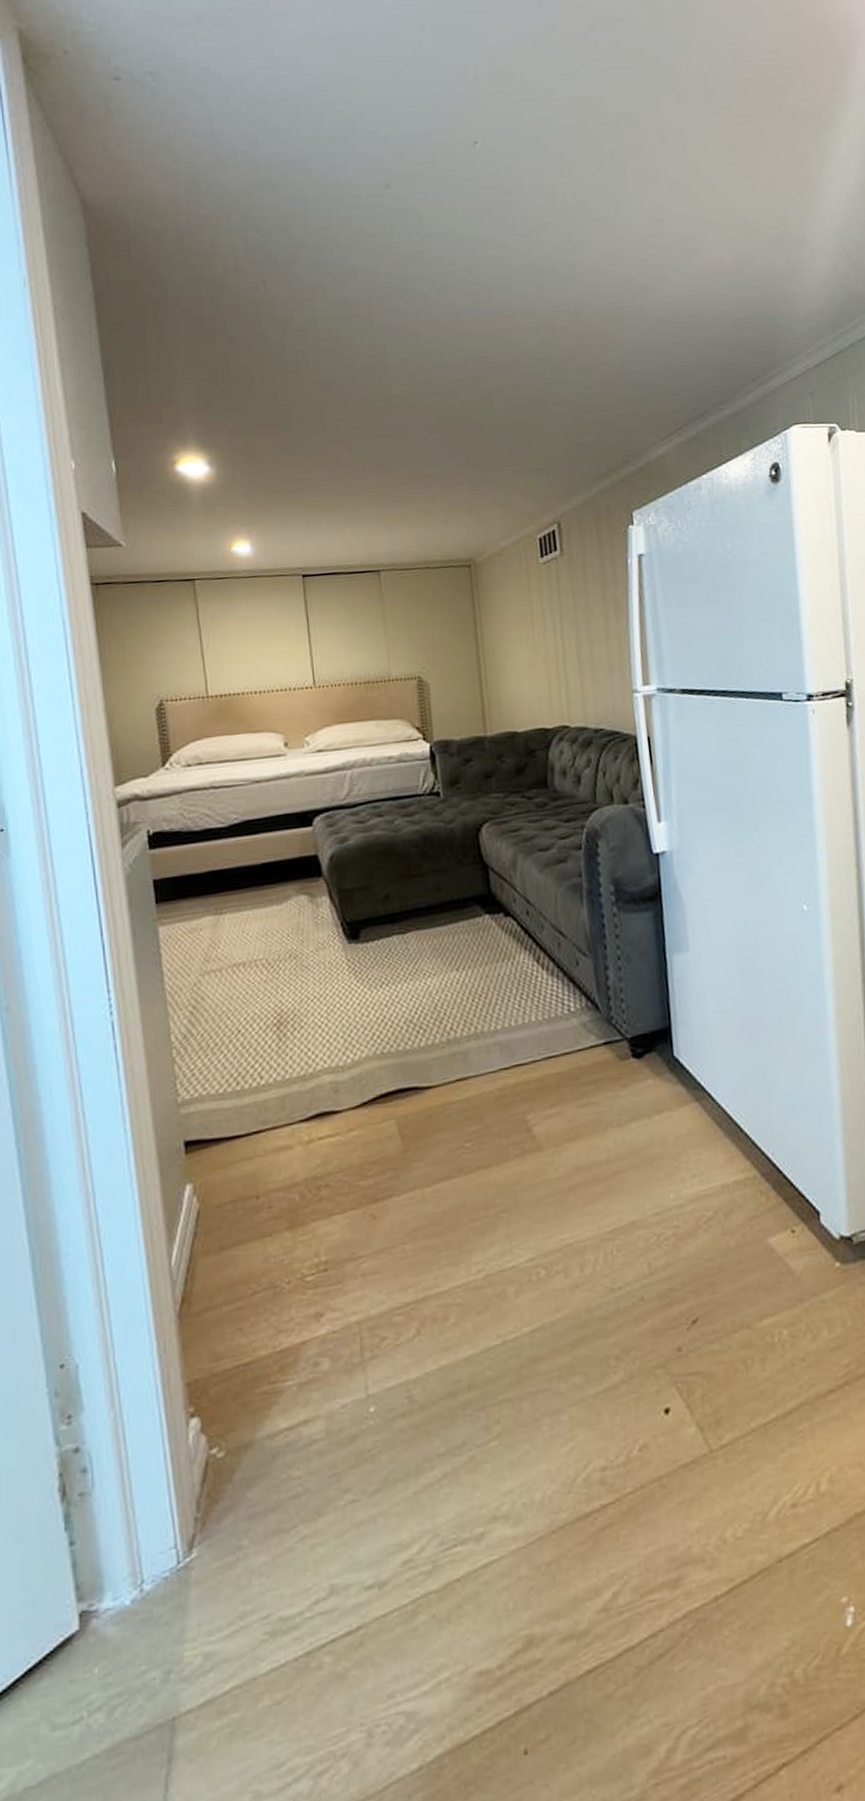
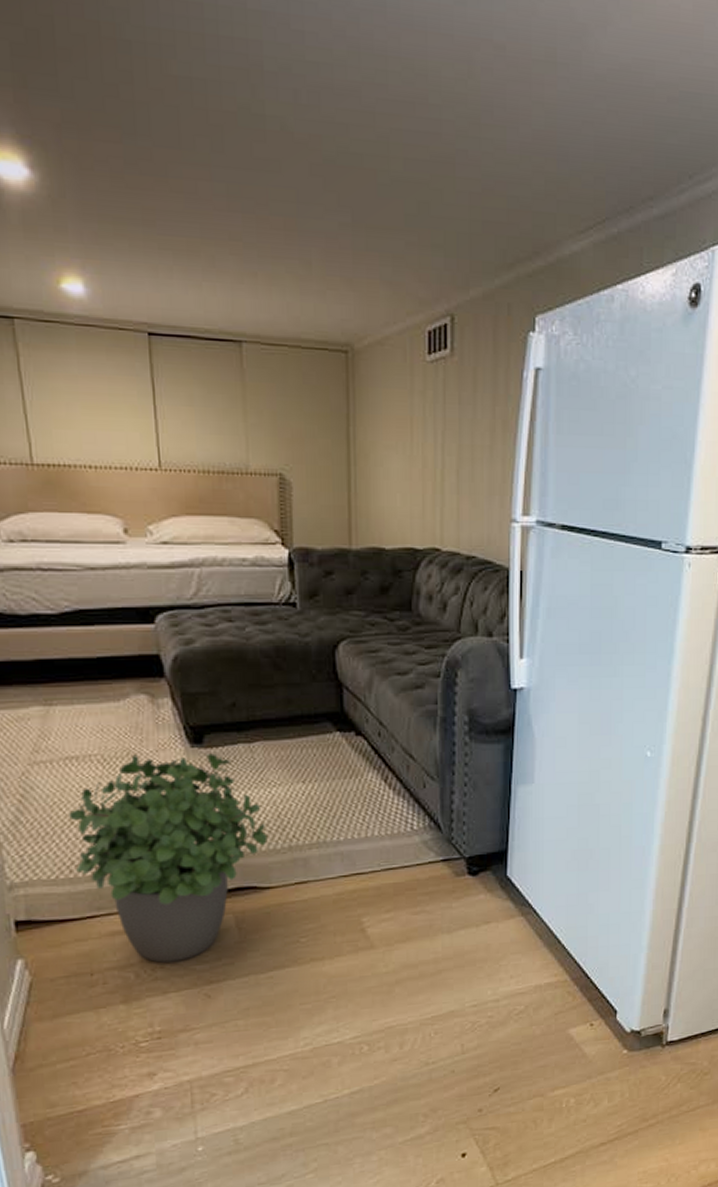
potted plant: none [236,947,426,1180] -> present [69,753,268,963]

